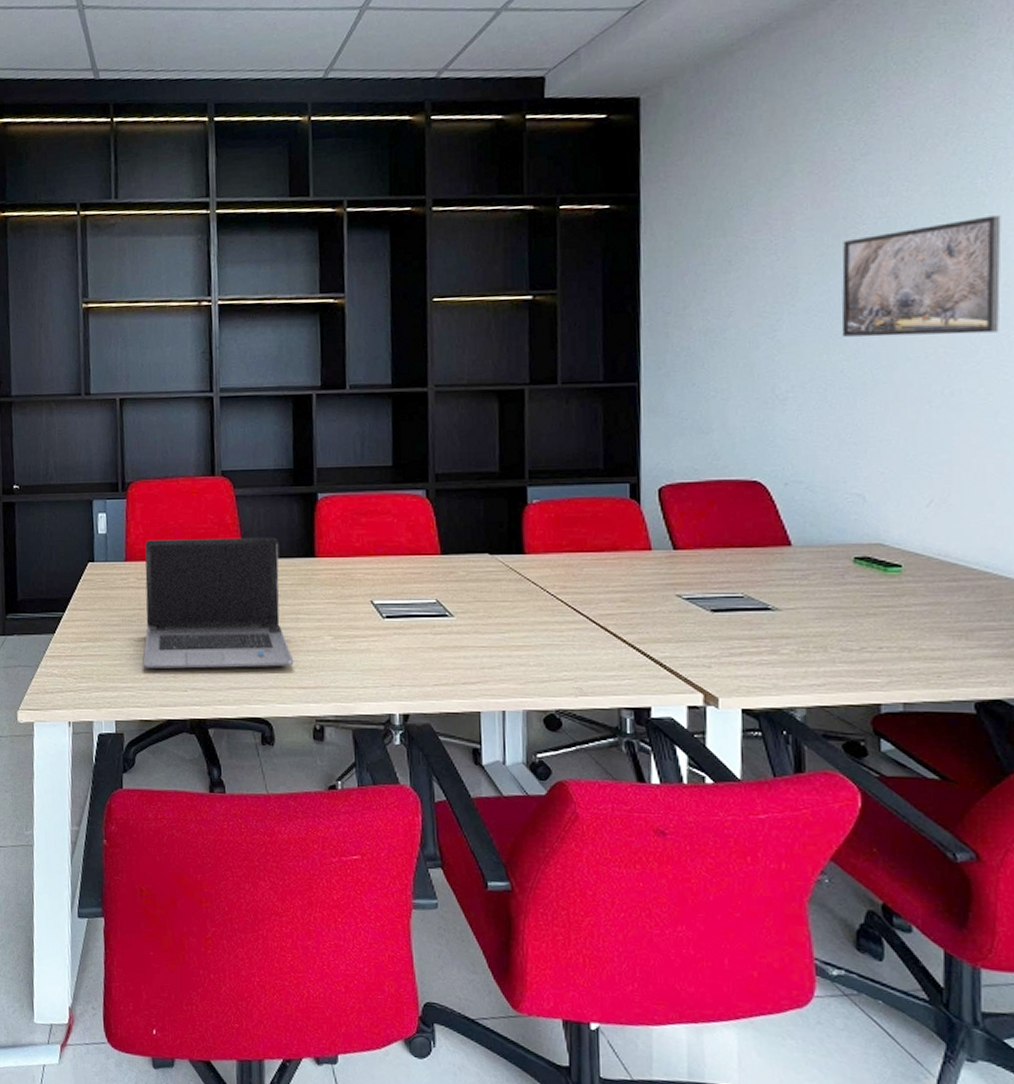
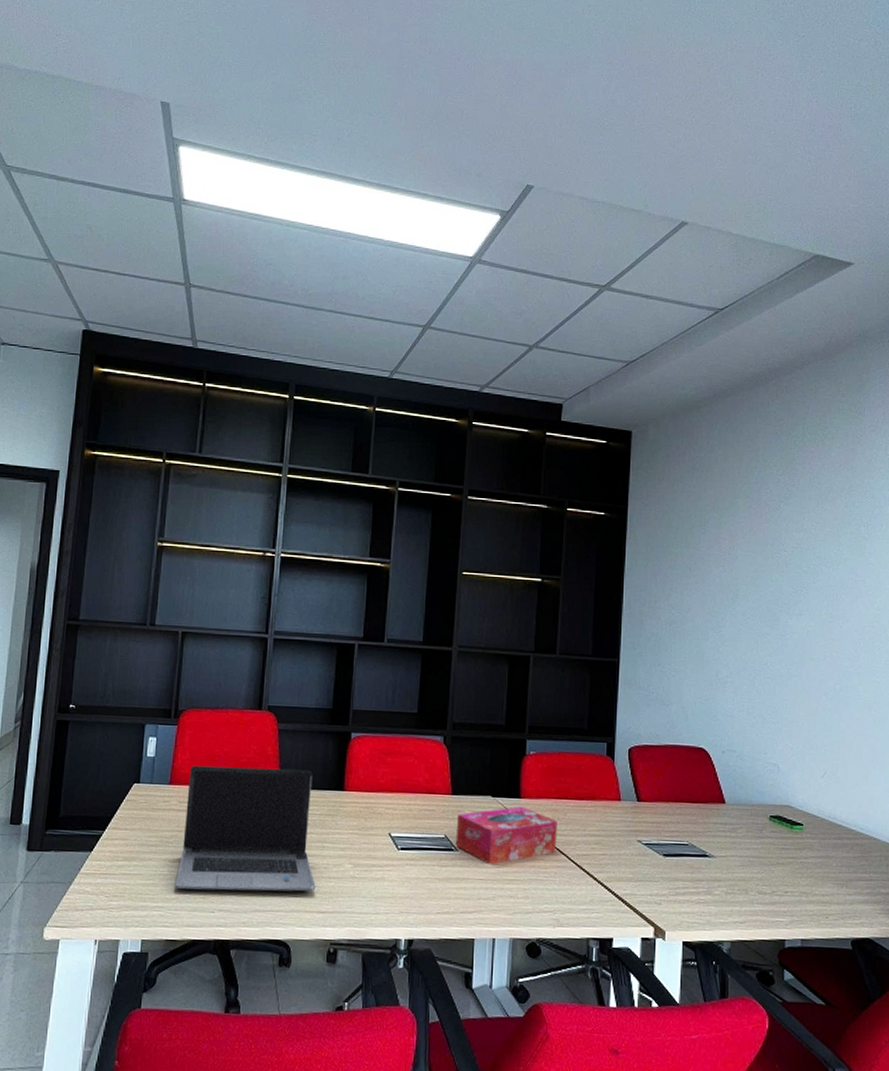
tissue box: none [449,562,574,630] -> present [455,806,557,865]
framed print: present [841,215,1002,337] -> none [767,555,876,645]

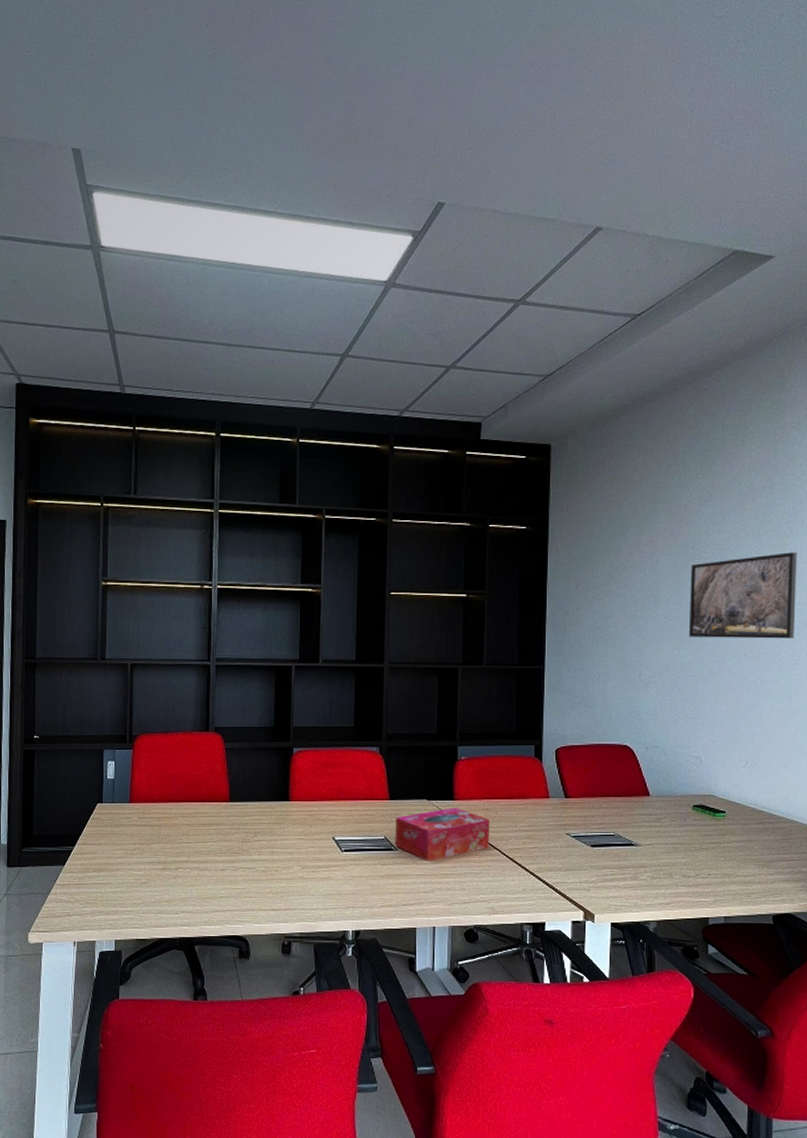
laptop computer: present [175,765,316,892] -> none [141,783,268,896]
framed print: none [767,555,876,645] -> present [688,552,797,639]

